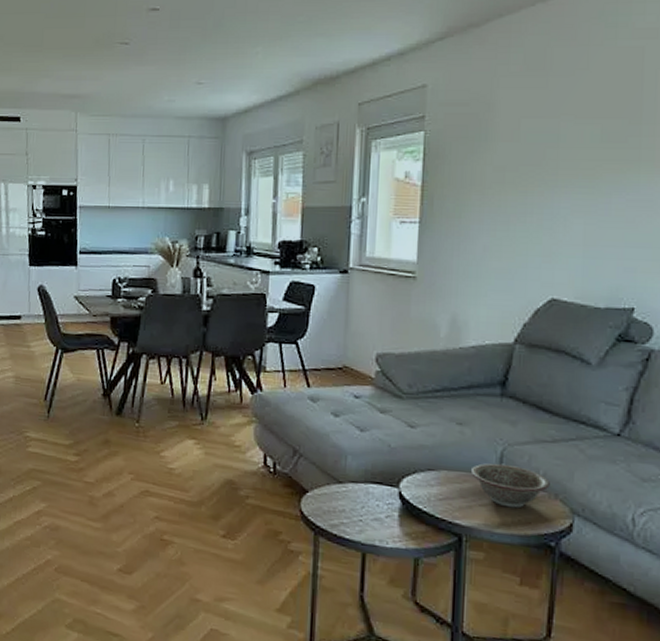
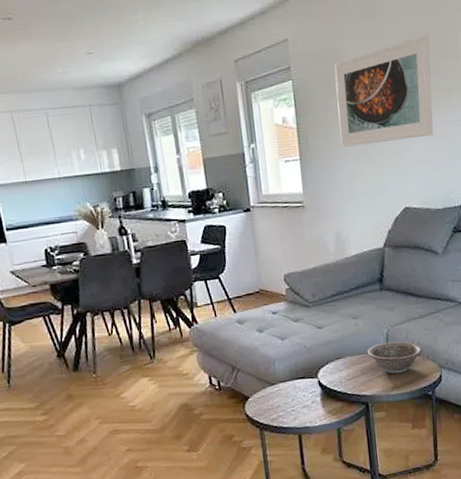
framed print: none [475,92,616,216] -> present [334,34,434,147]

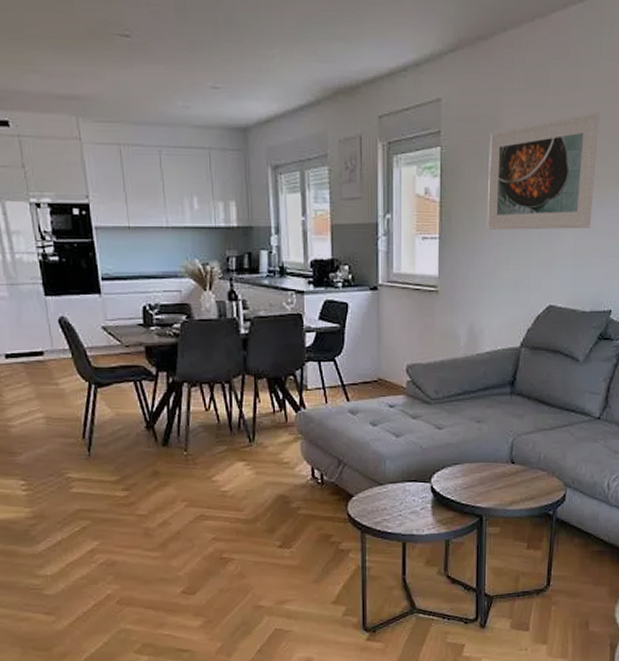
decorative bowl: present [367,341,423,374] -> none [488,452,549,488]

